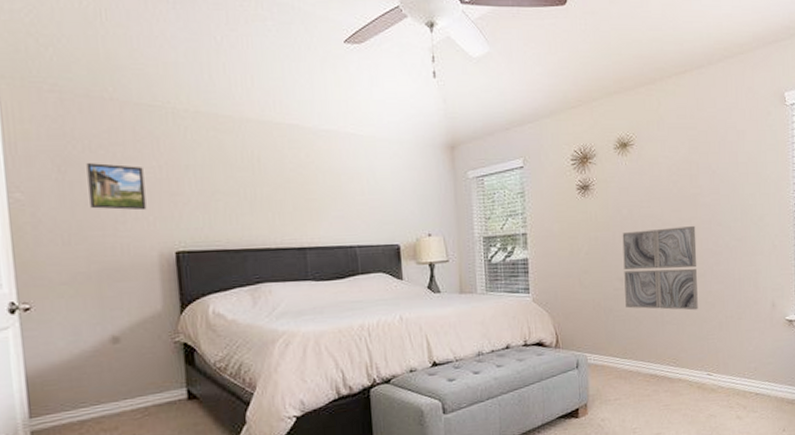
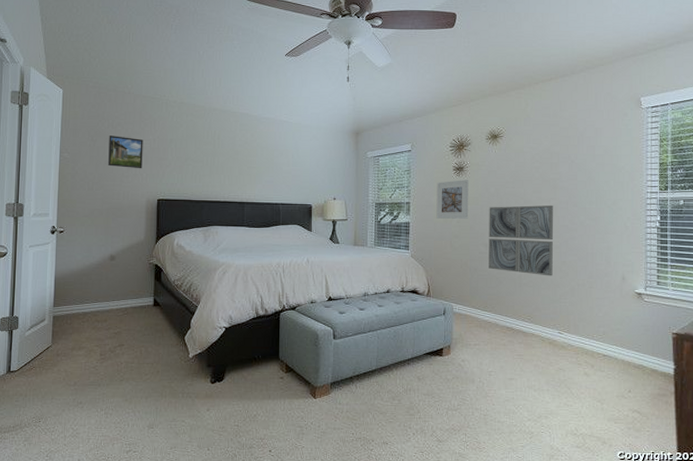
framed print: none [558,201,599,253] -> present [436,180,469,220]

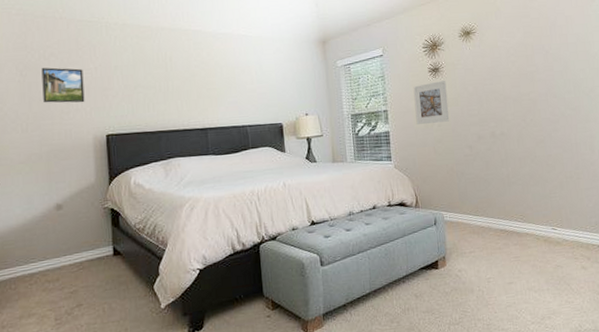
wall art: present [489,205,554,276] -> none [469,98,540,172]

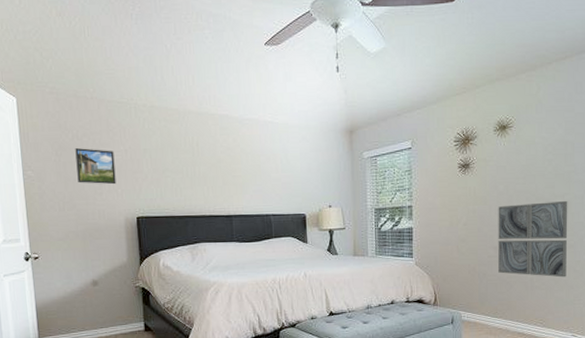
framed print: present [413,81,450,125] -> none [440,178,476,223]
wall art: none [469,98,540,172] -> present [498,200,568,278]

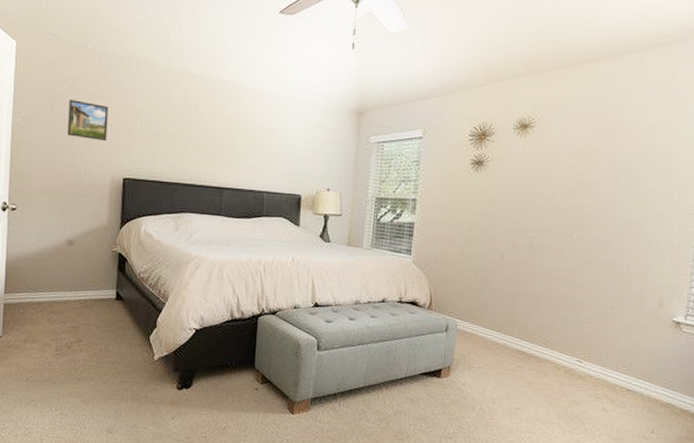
wall art: present [498,200,568,278] -> none [503,210,587,296]

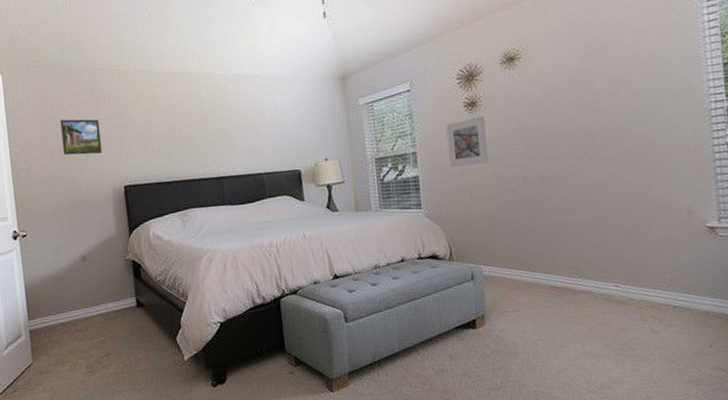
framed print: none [446,176,489,223] -> present [445,116,489,168]

